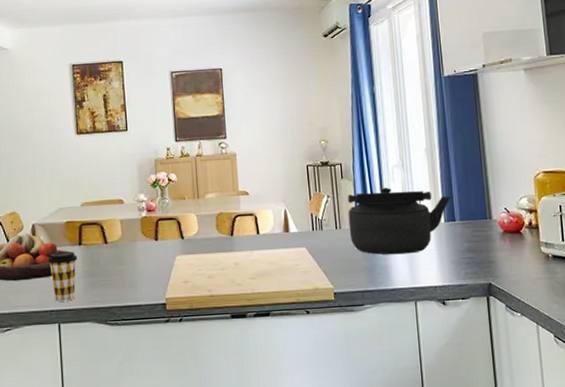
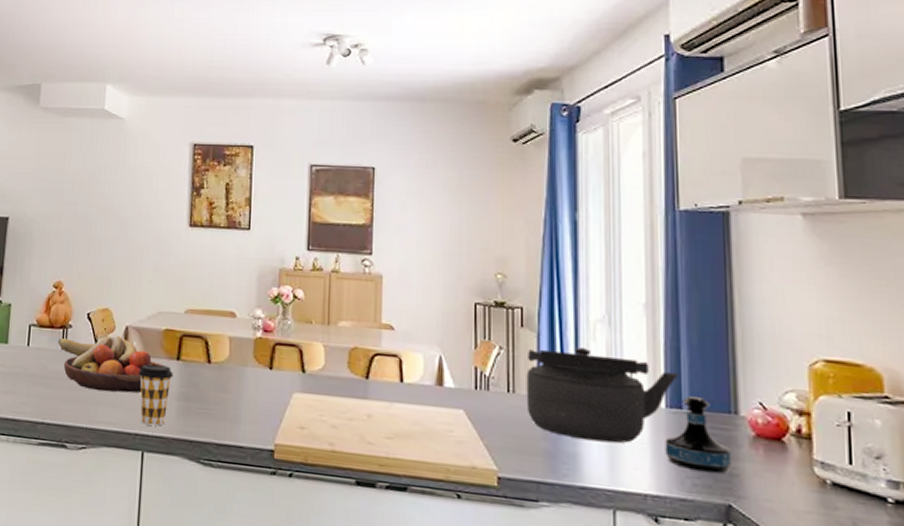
tequila bottle: none [445,210,489,264] -> present [665,395,731,474]

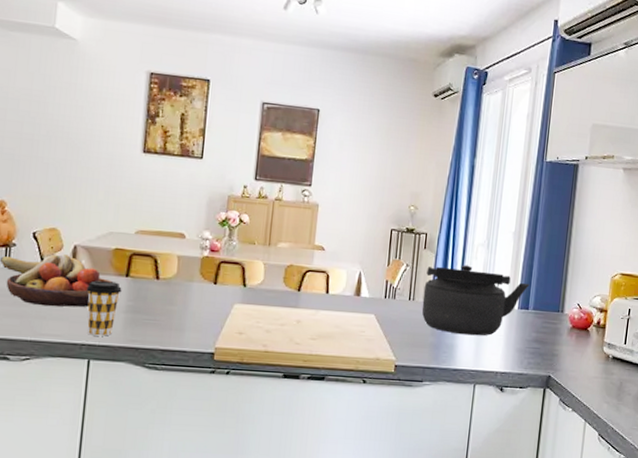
tequila bottle: present [665,395,731,474] -> none [513,300,555,355]

